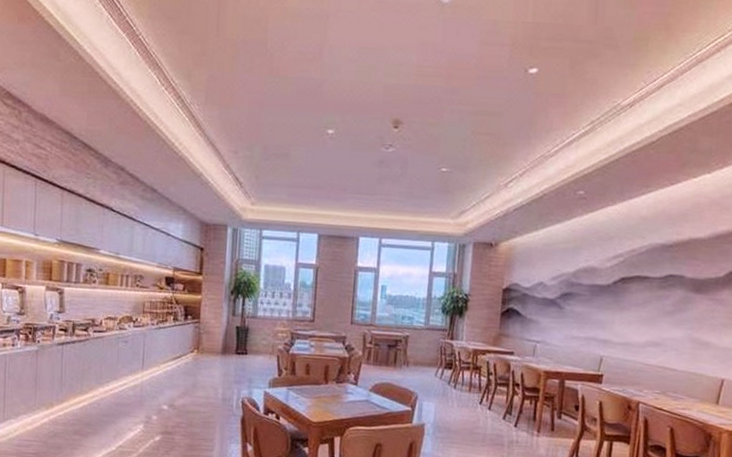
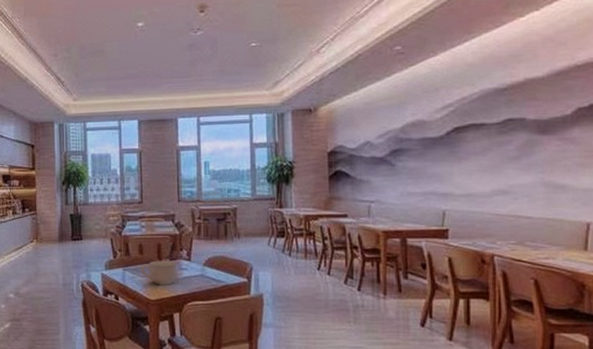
cup: none [305,382,343,408] -> present [140,261,177,285]

